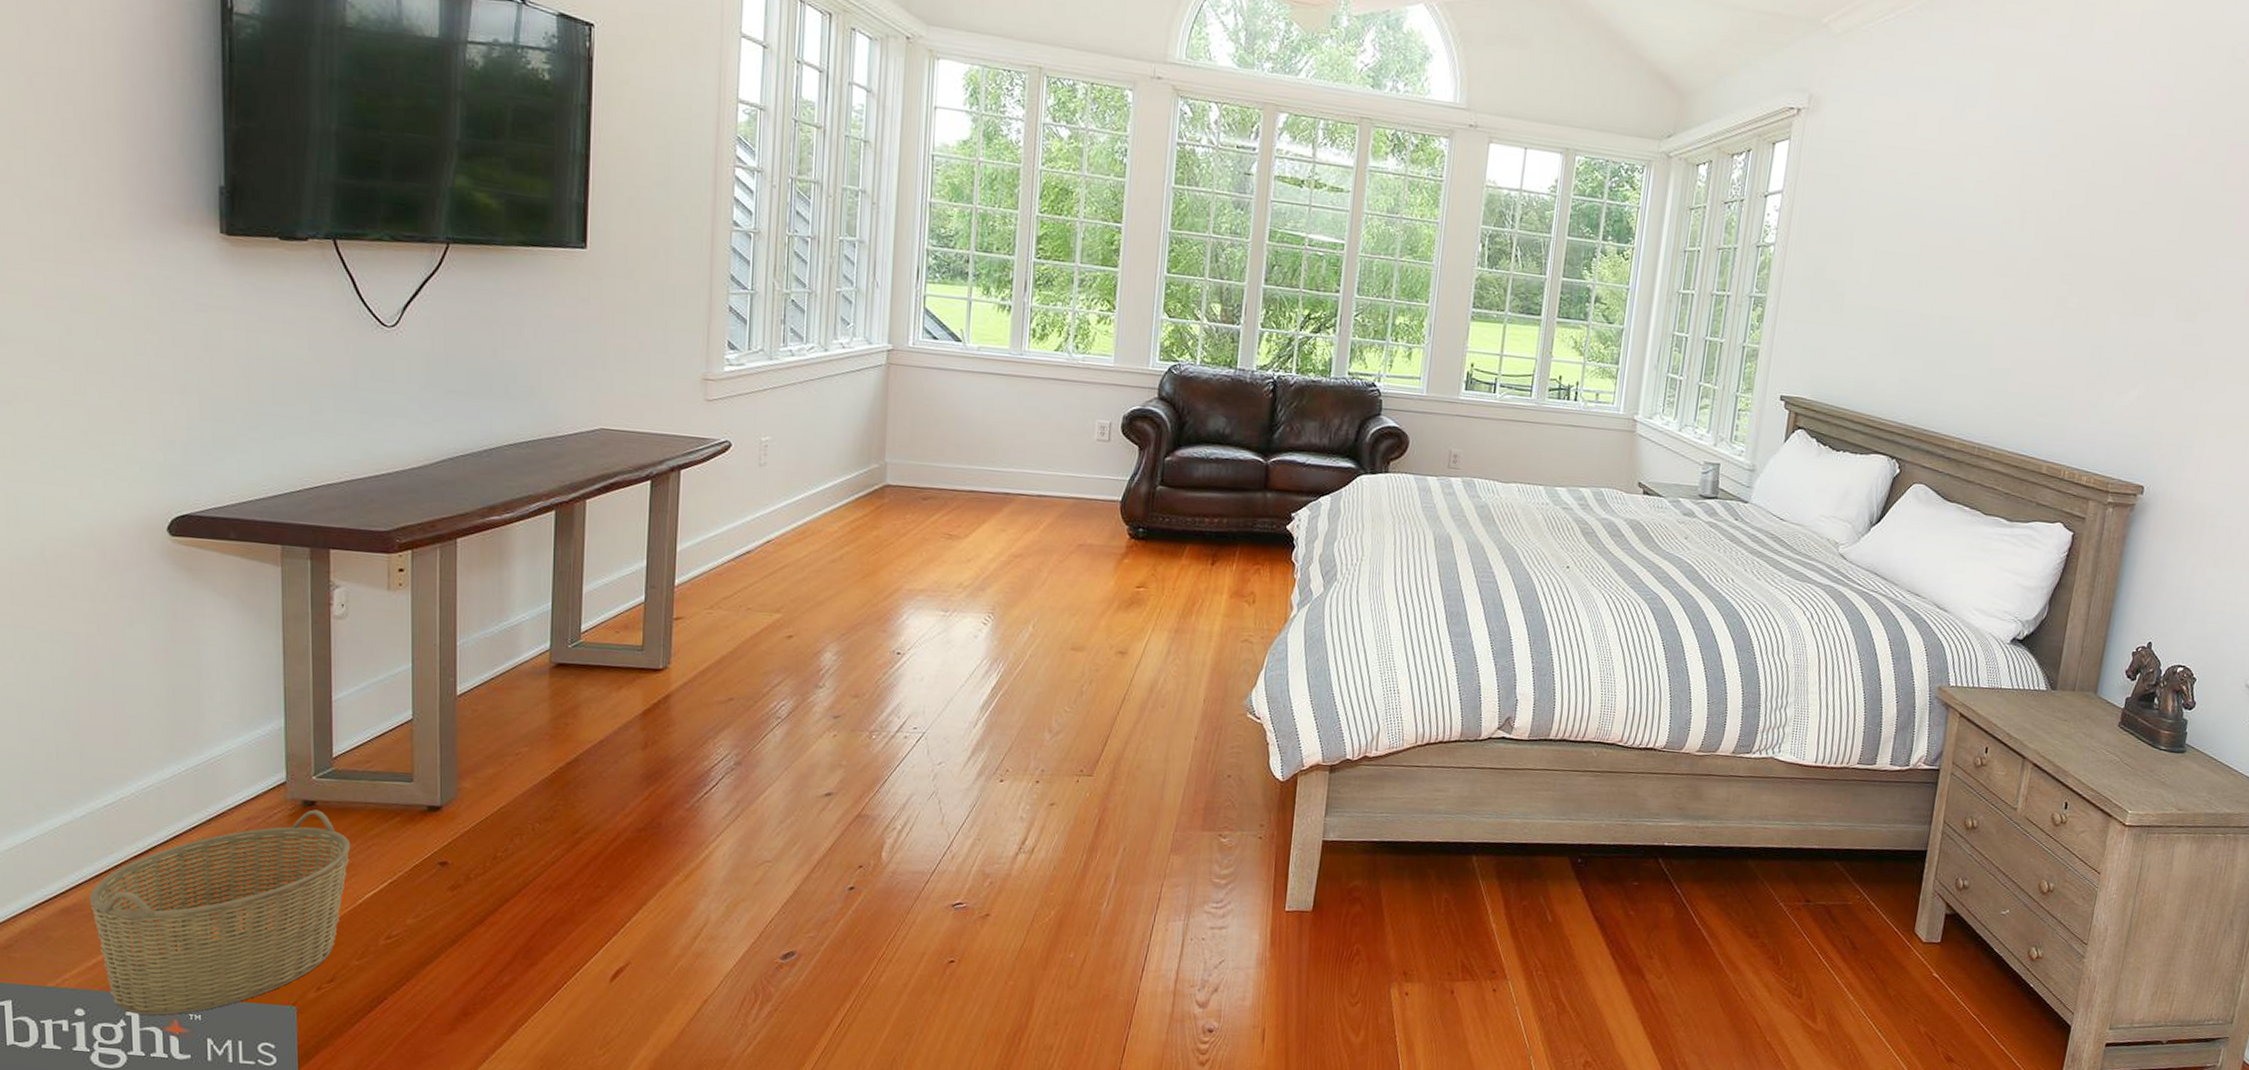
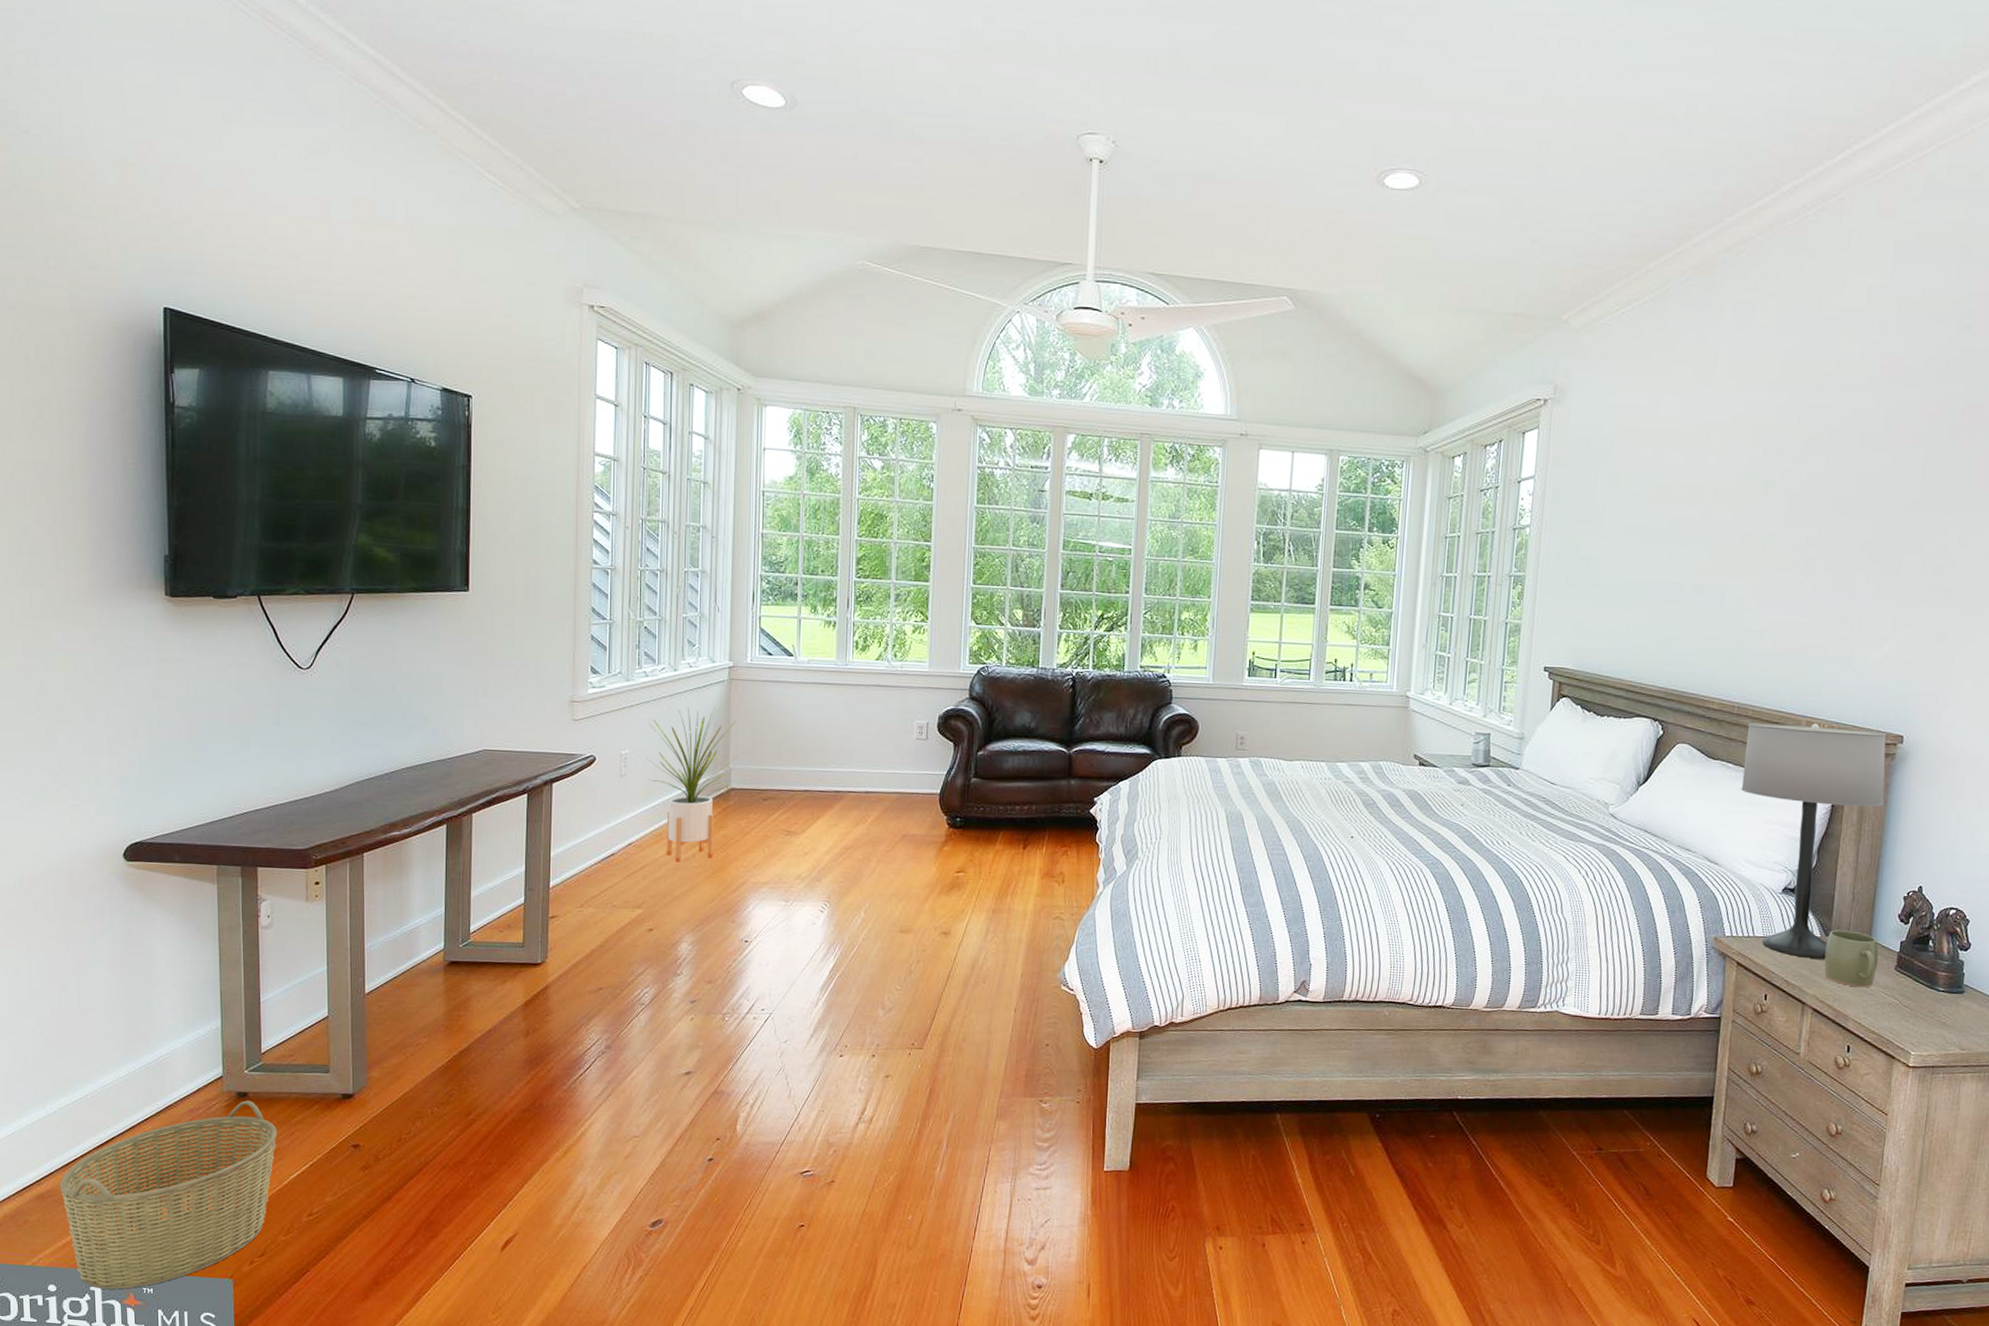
house plant: none [790,392,896,564] -> present [646,707,739,862]
table lamp: none [1976,465,2127,713] -> present [1741,722,1886,959]
mug: none [2047,683,2103,744] -> present [1824,929,1879,988]

